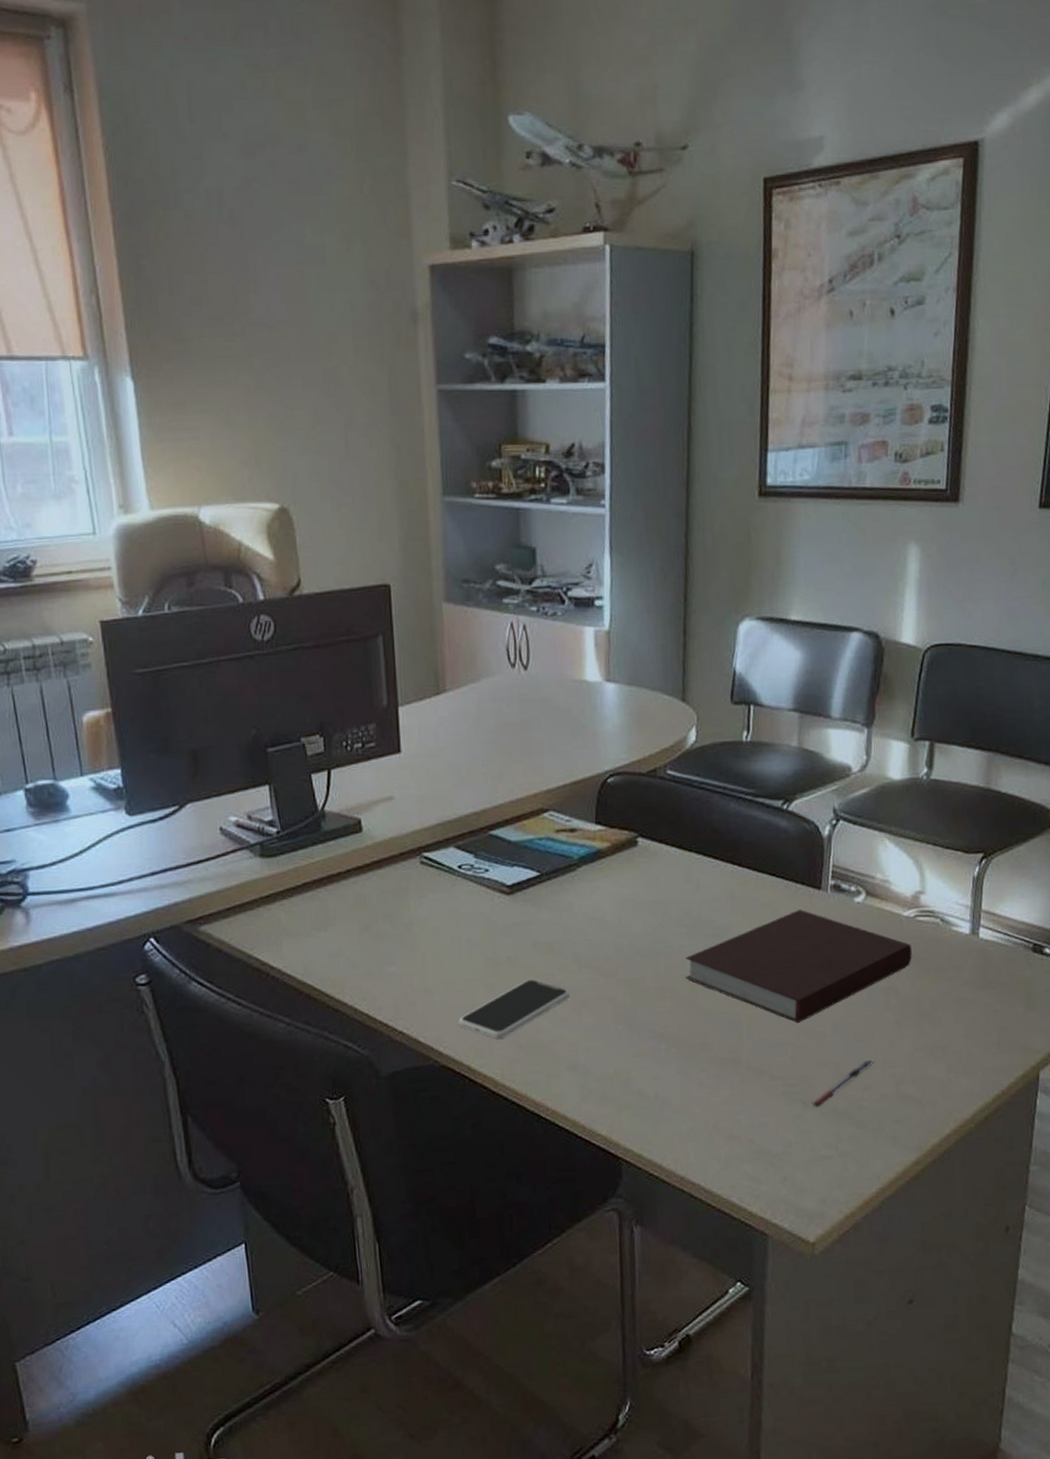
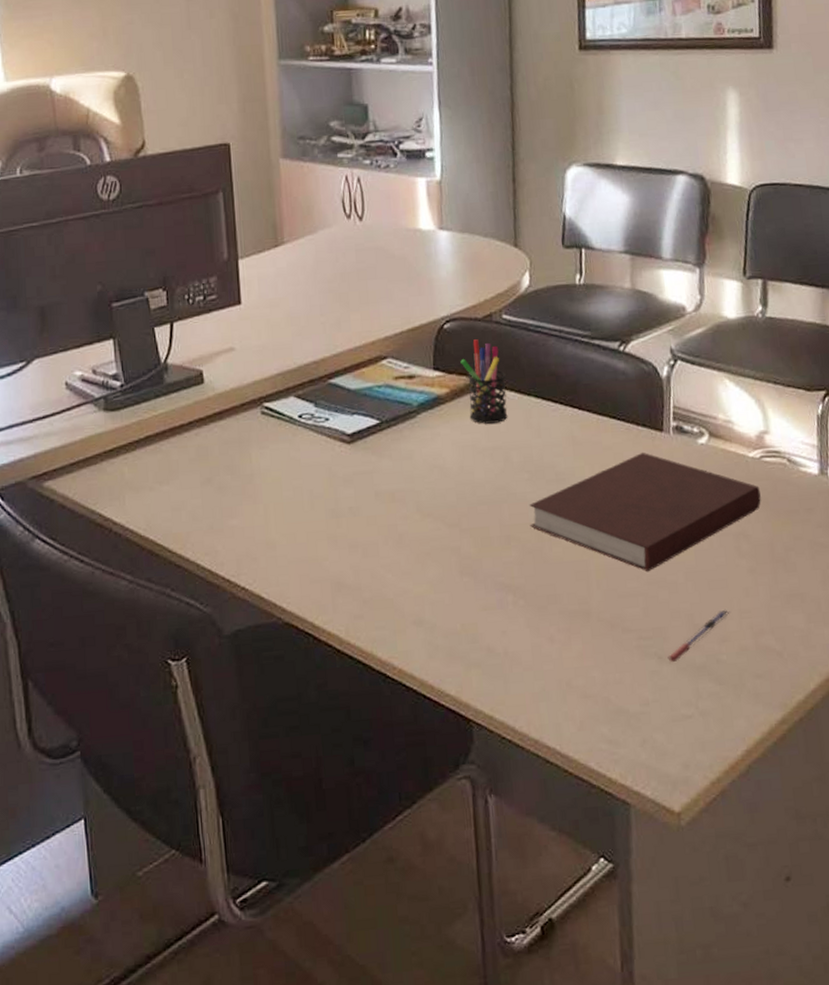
smartphone: present [458,979,570,1039] -> none [301,530,413,594]
pen holder: none [623,794,669,879] -> present [460,339,508,424]

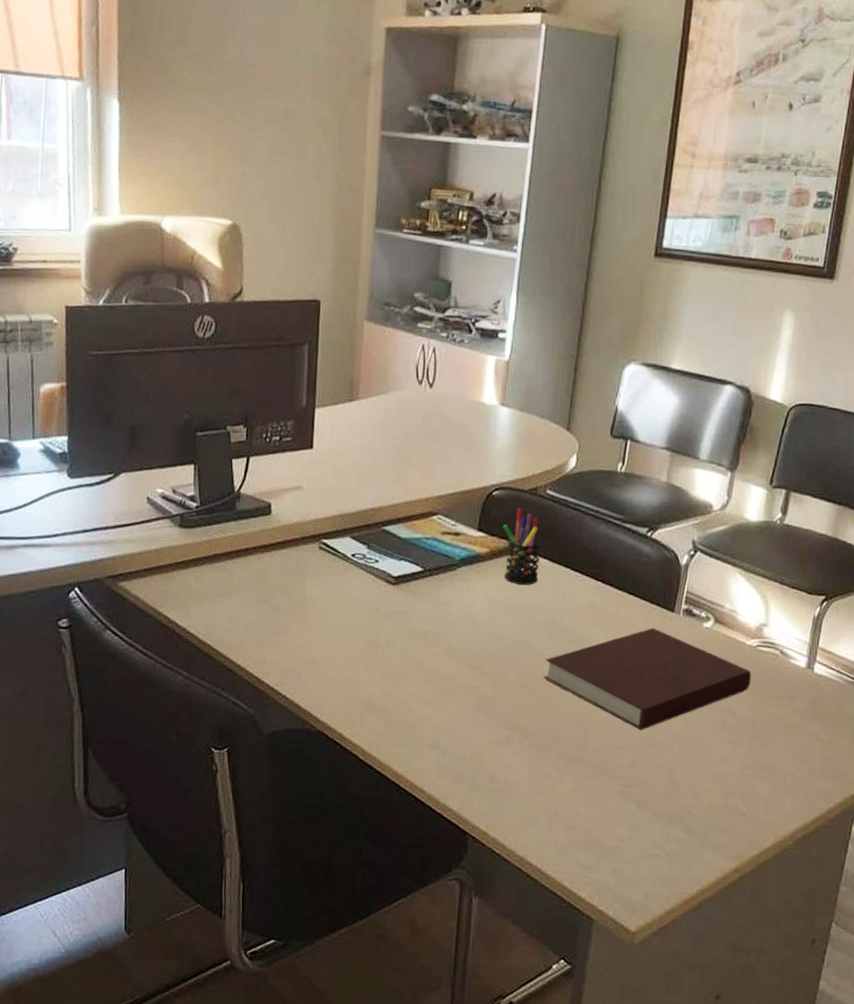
pen: present [667,609,728,662] -> none [646,771,704,809]

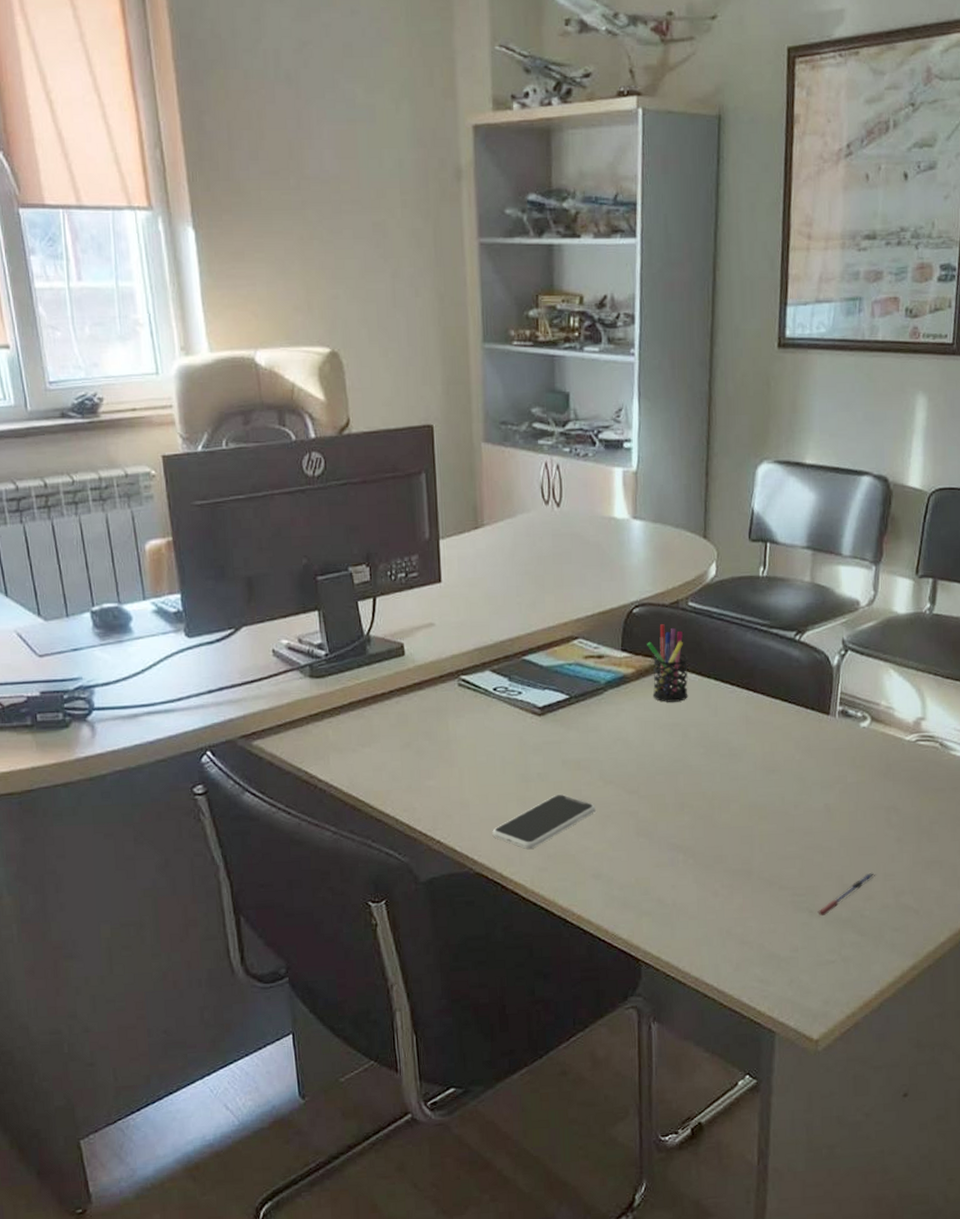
smartphone: none [337,662,438,713] -> present [492,794,595,849]
notebook: present [543,627,751,731] -> none [702,732,913,839]
pen: none [646,771,704,809] -> present [818,872,874,916]

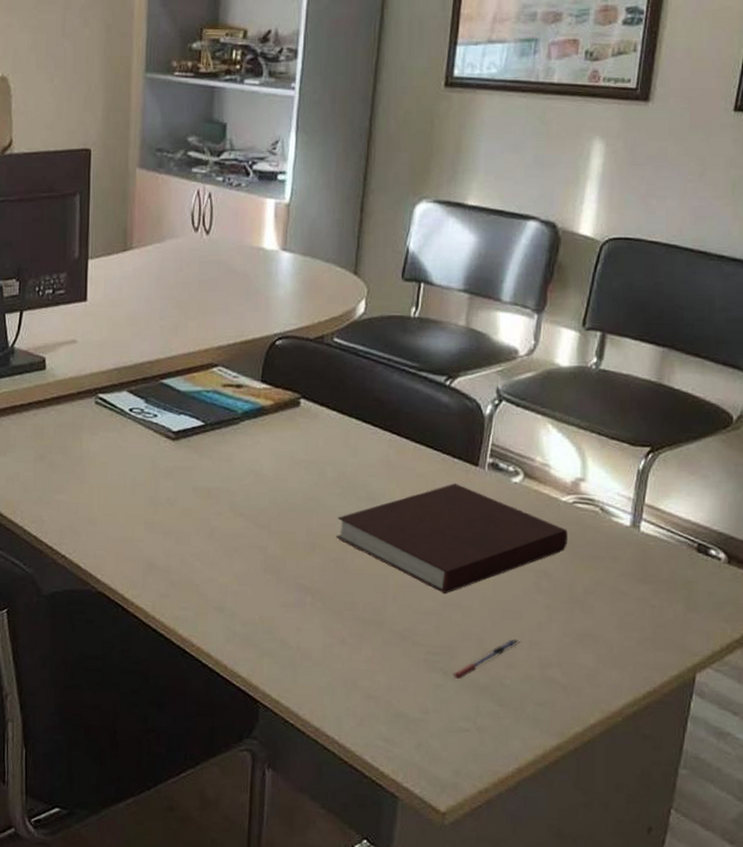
smartphone: present [492,794,595,849] -> none [117,521,223,573]
pen holder: present [647,624,689,702] -> none [288,358,331,439]
notebook: none [702,732,913,839] -> present [335,483,568,594]

